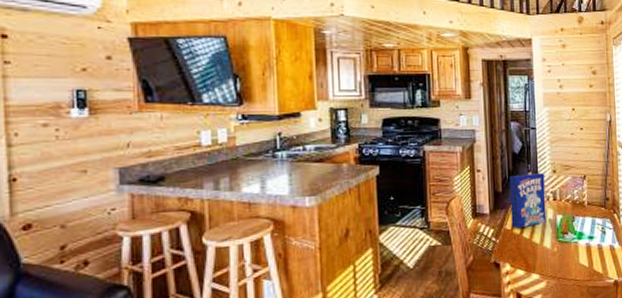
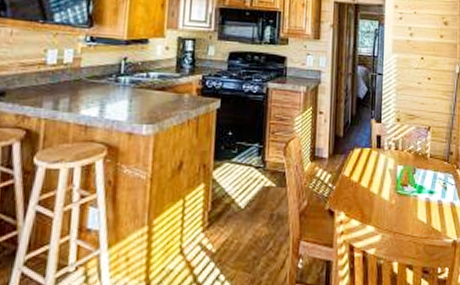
cereal box: present [509,173,546,229] -> none [350,120,388,176]

